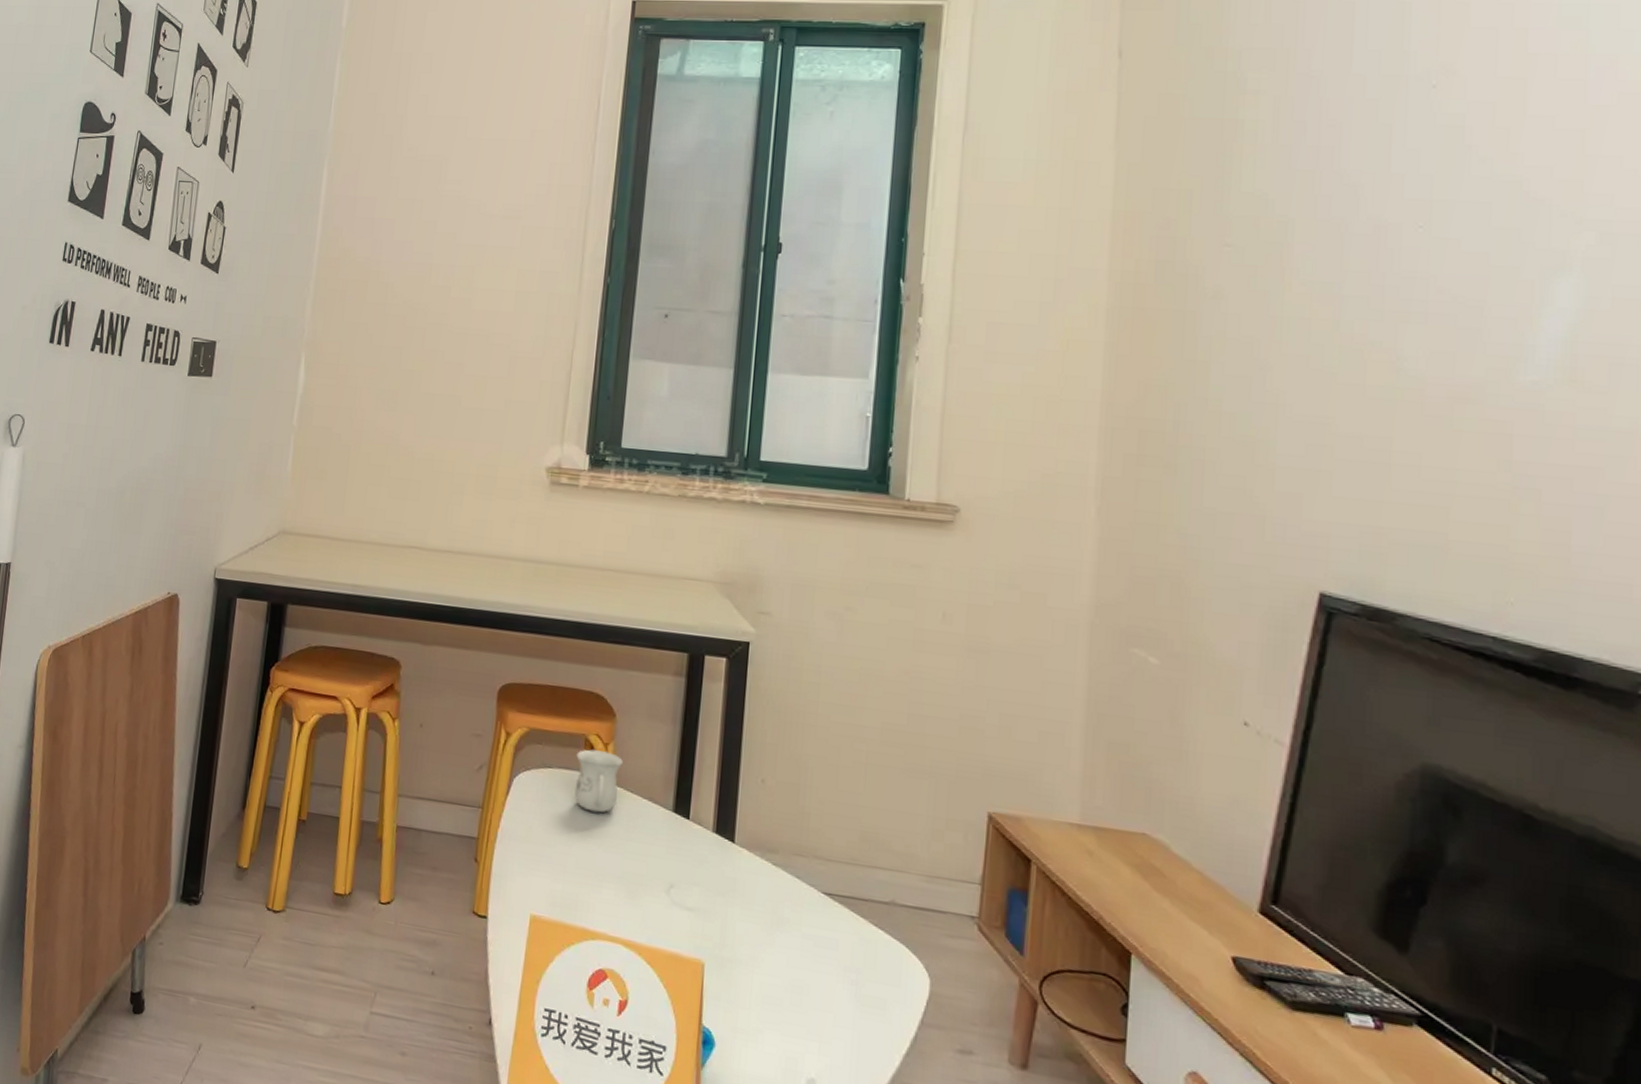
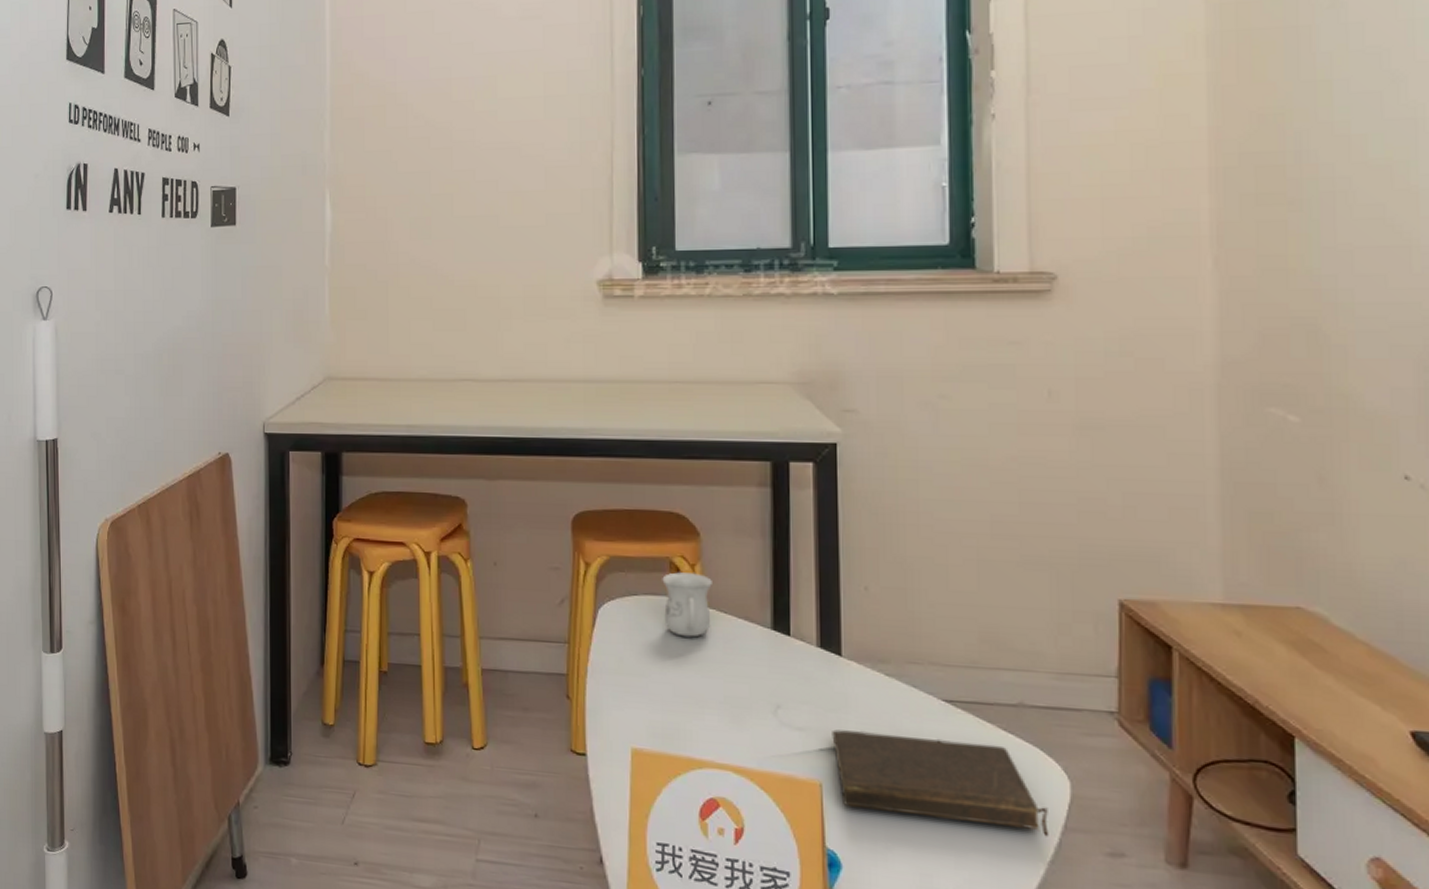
hardcover book: none [718,912,908,1031] -> present [832,729,1049,837]

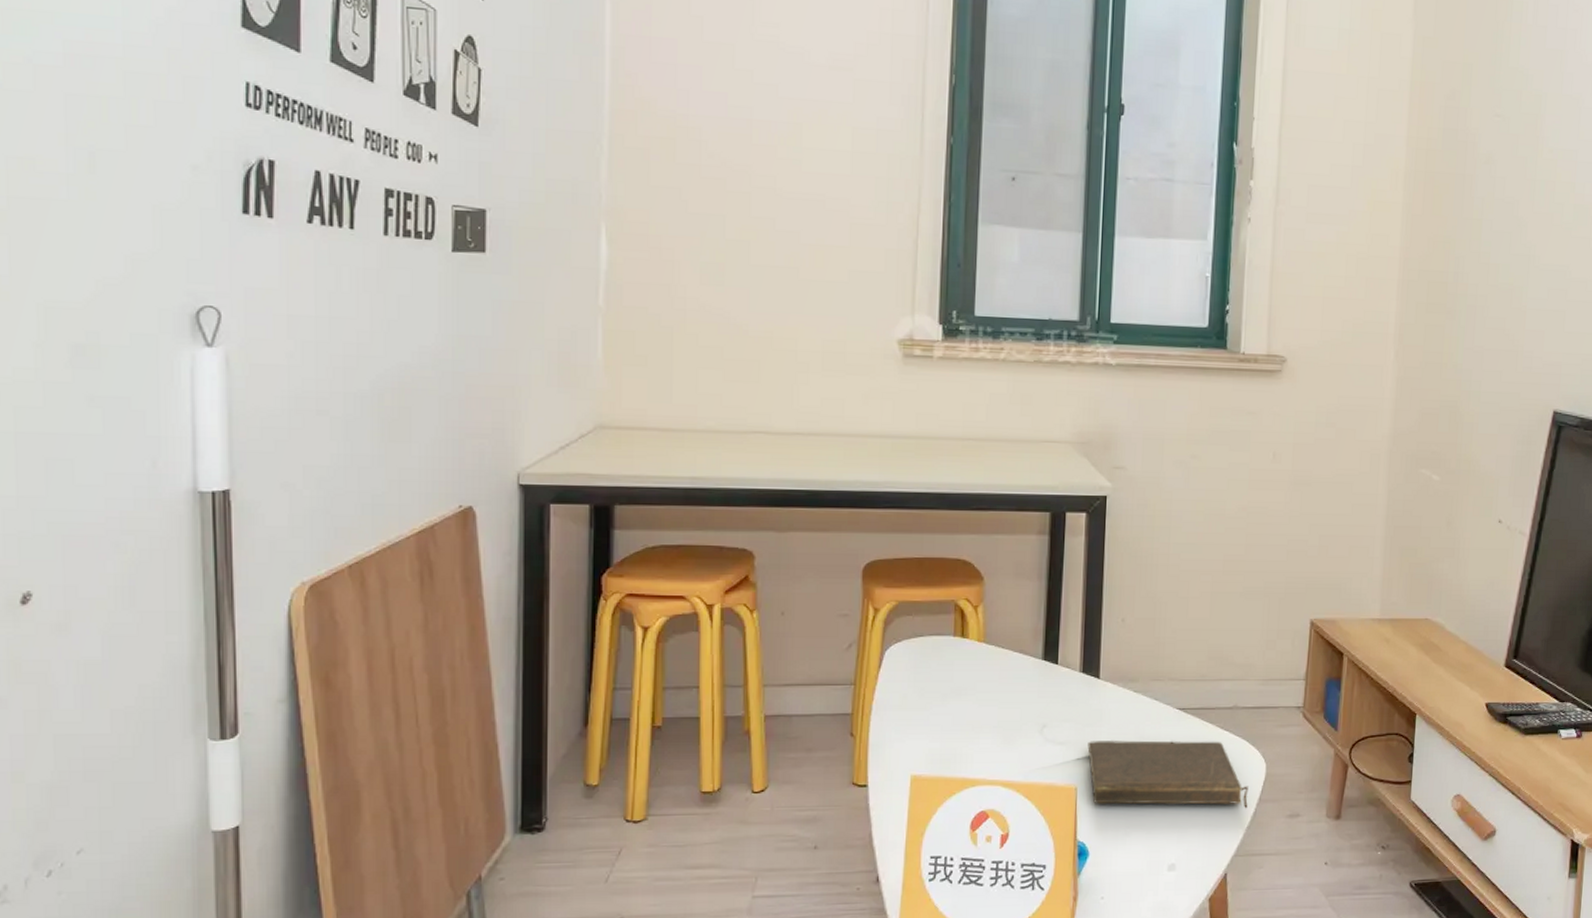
mug: present [662,572,712,638] -> none [947,614,993,671]

